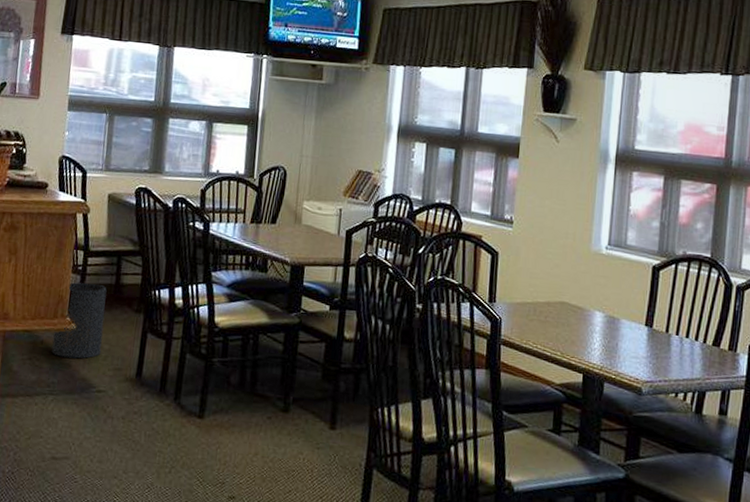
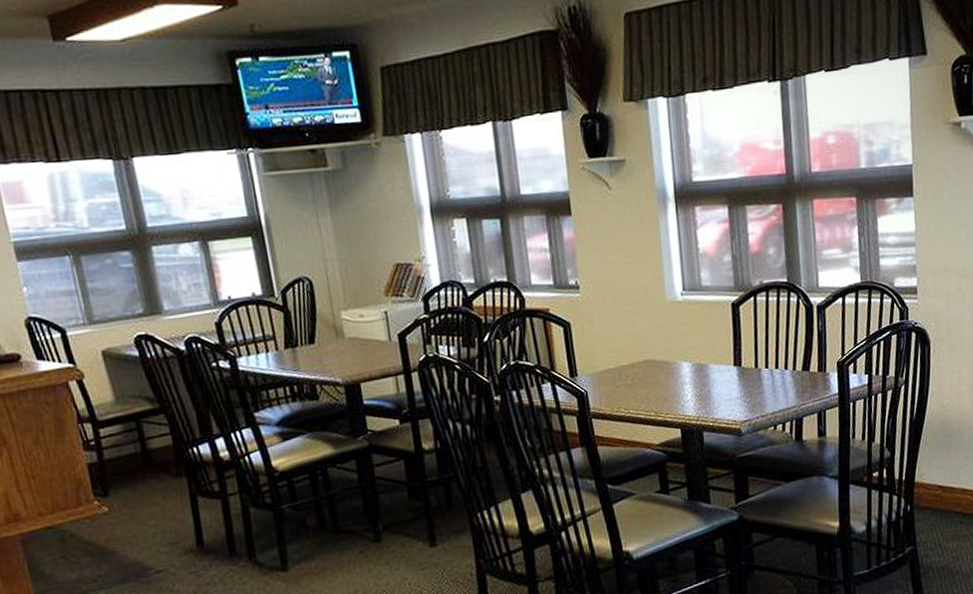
trash can: present [52,282,107,359] -> none [81,456,148,546]

